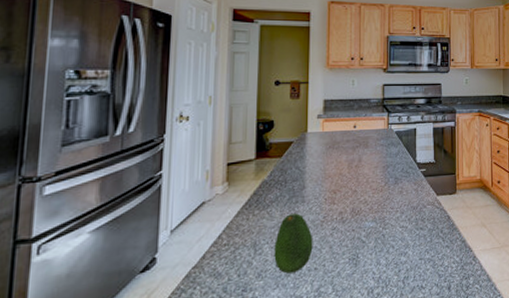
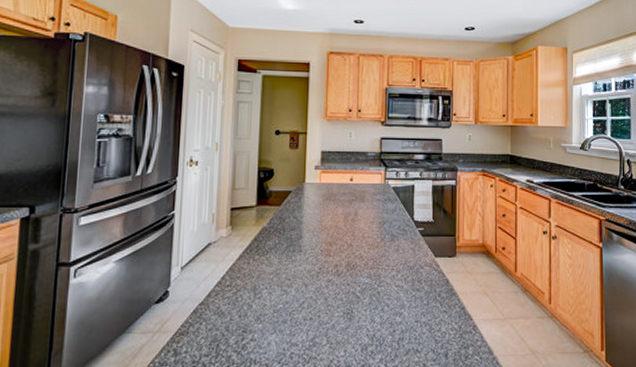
fruit: present [274,213,313,274] -> none [272,262,309,320]

